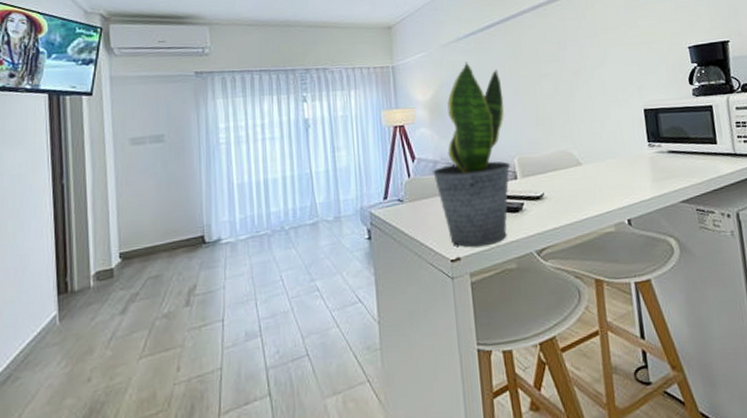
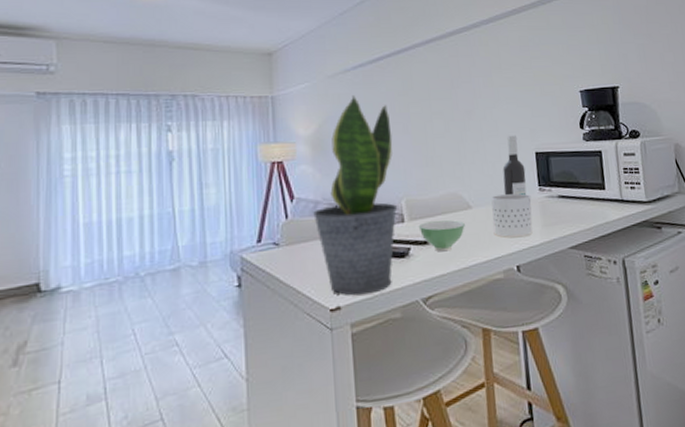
bowl: none [530,176,576,207] -> present [418,220,465,252]
mug: none [600,149,643,193] -> present [491,193,533,239]
wine bottle: none [611,93,636,152] -> present [502,135,527,196]

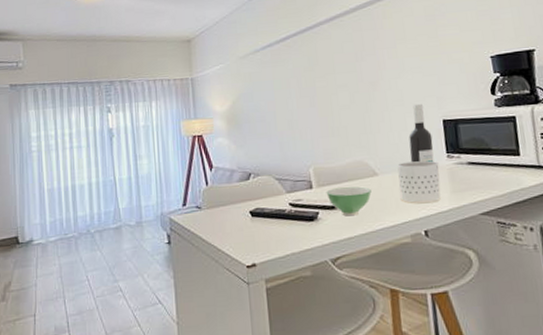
potted plant: present [313,95,398,296] -> none [230,73,306,255]

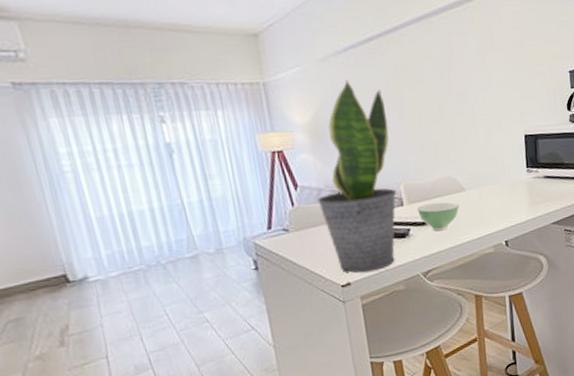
potted plant: none [230,73,306,255] -> present [317,80,397,273]
mug: present [397,160,441,204] -> none [483,175,520,217]
wine bottle: present [408,103,434,163] -> none [494,118,516,178]

